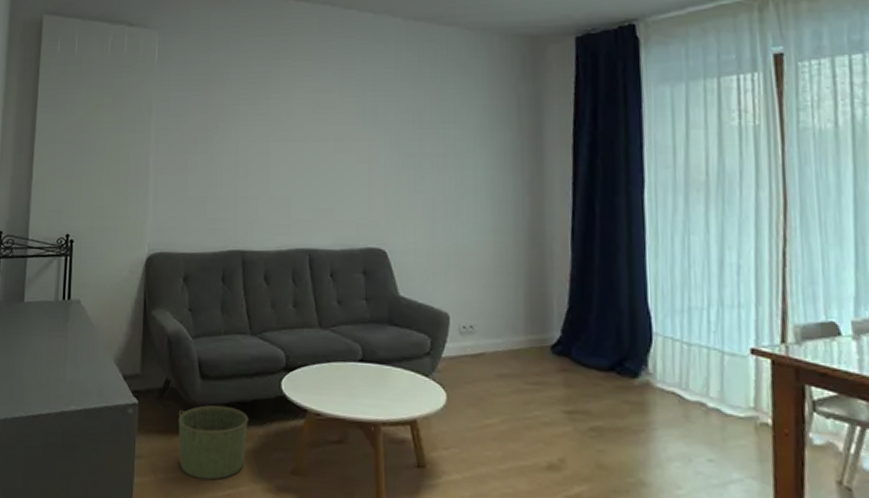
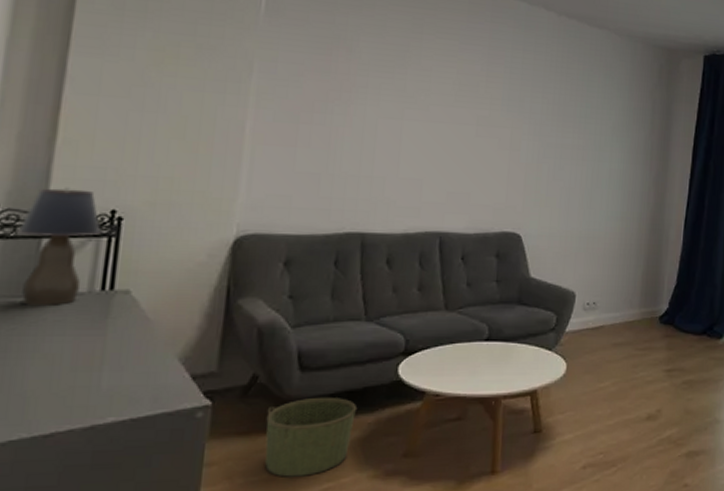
table lamp: none [13,217,62,311] -> present [15,187,103,305]

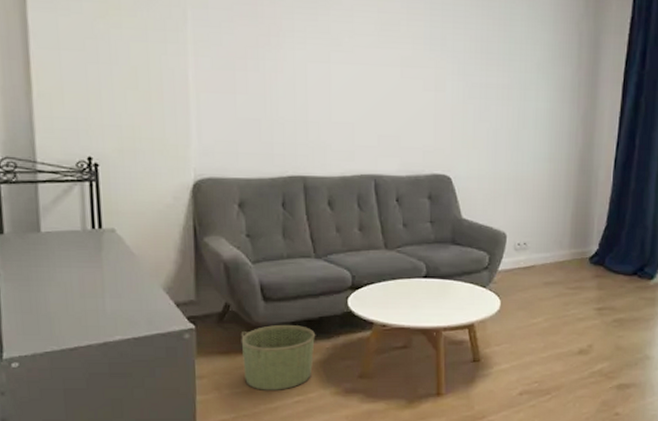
table lamp: present [15,187,103,305] -> none [17,137,84,242]

